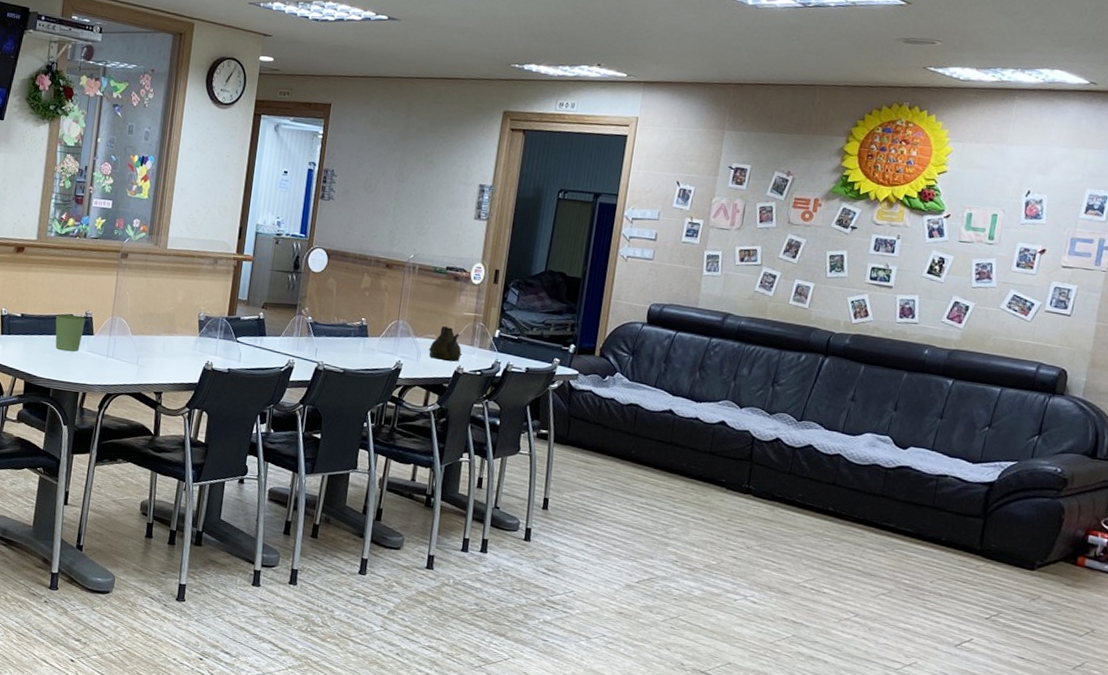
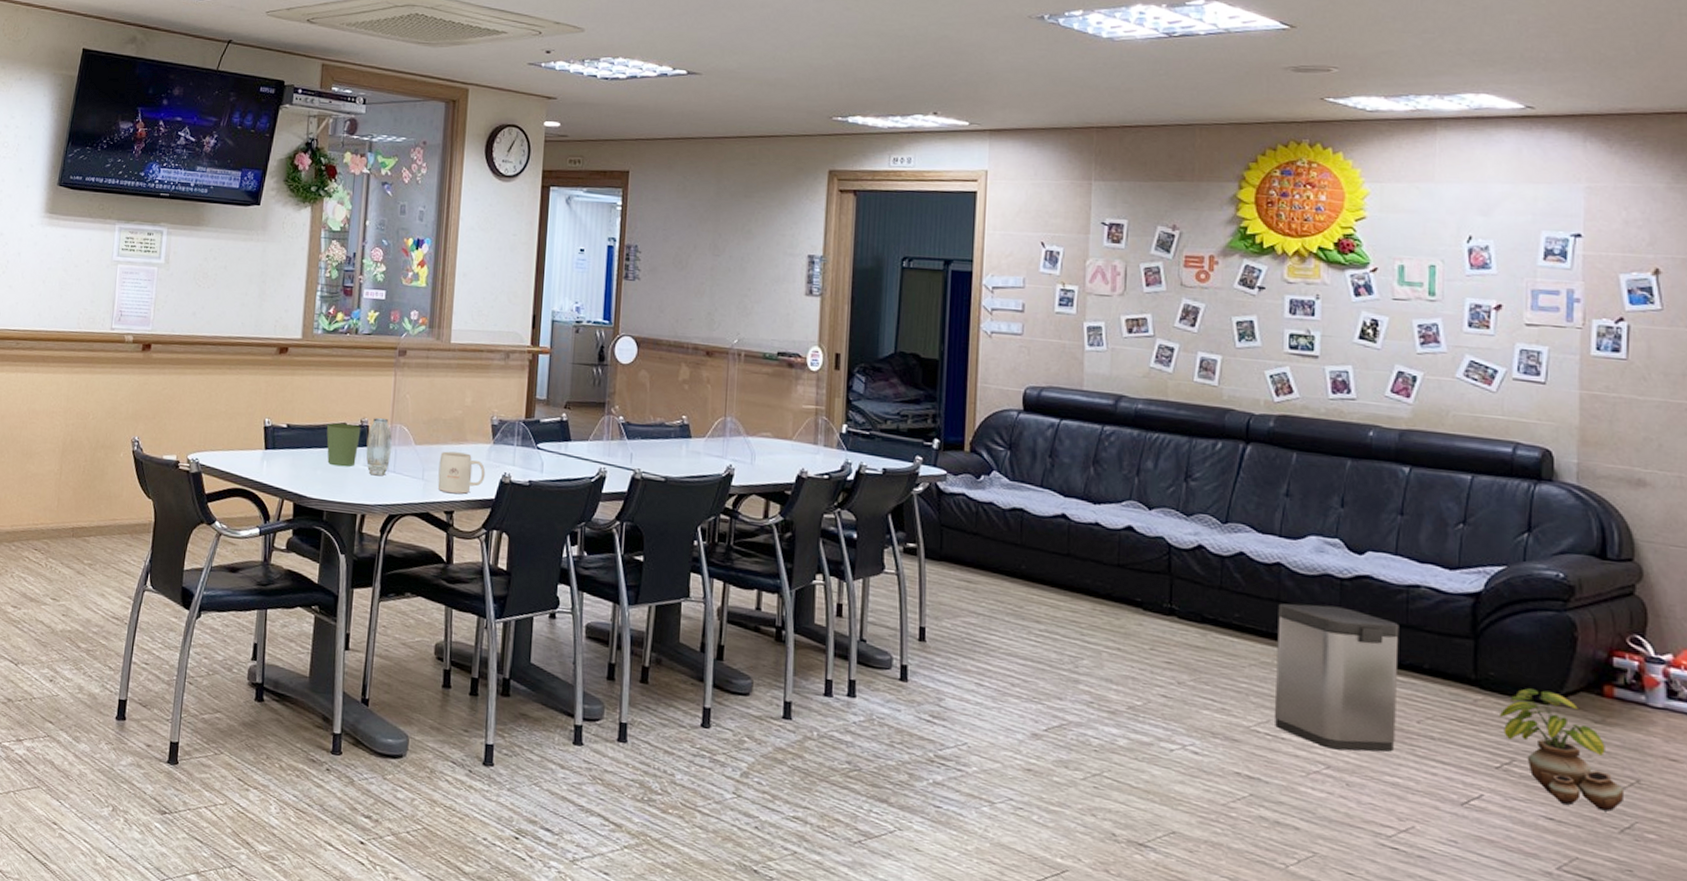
vase: none [89,310,112,361] -> present [366,417,392,476]
mug: none [149,341,192,378] -> present [437,451,486,494]
teapot: present [428,326,463,362] -> none [763,422,806,464]
pedal bin: none [819,486,927,605] -> present [1274,603,1399,752]
potted plant: none [994,558,1081,653] -> present [1498,688,1623,812]

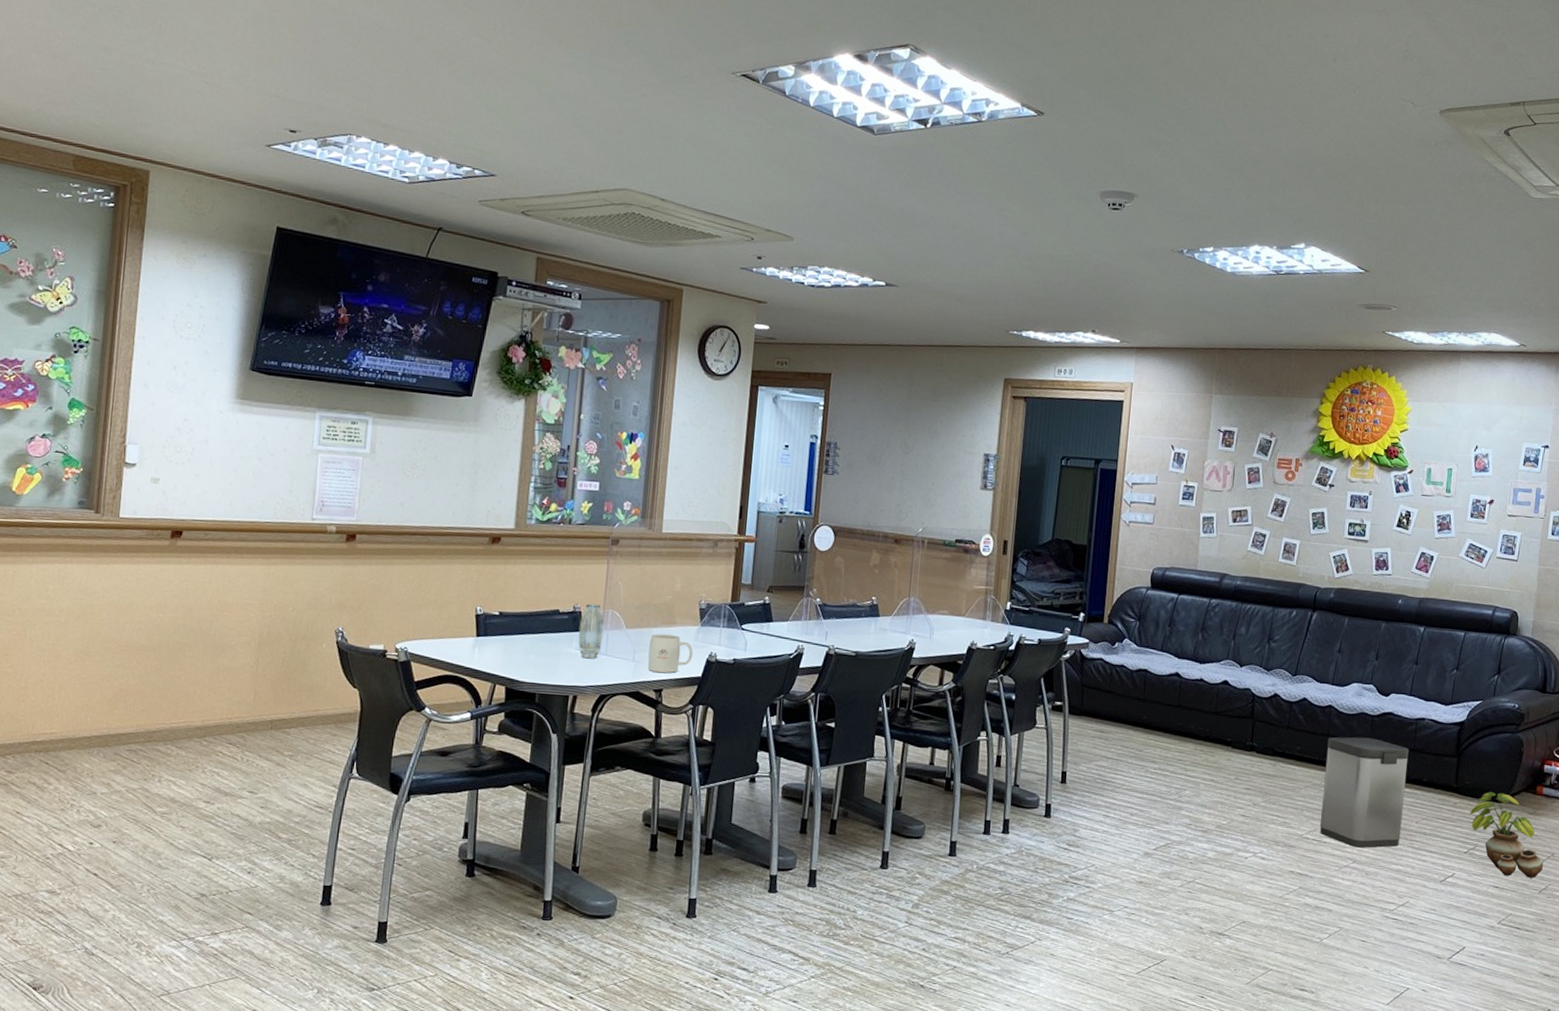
dixie cup: present [326,423,361,467] -> none [539,610,574,651]

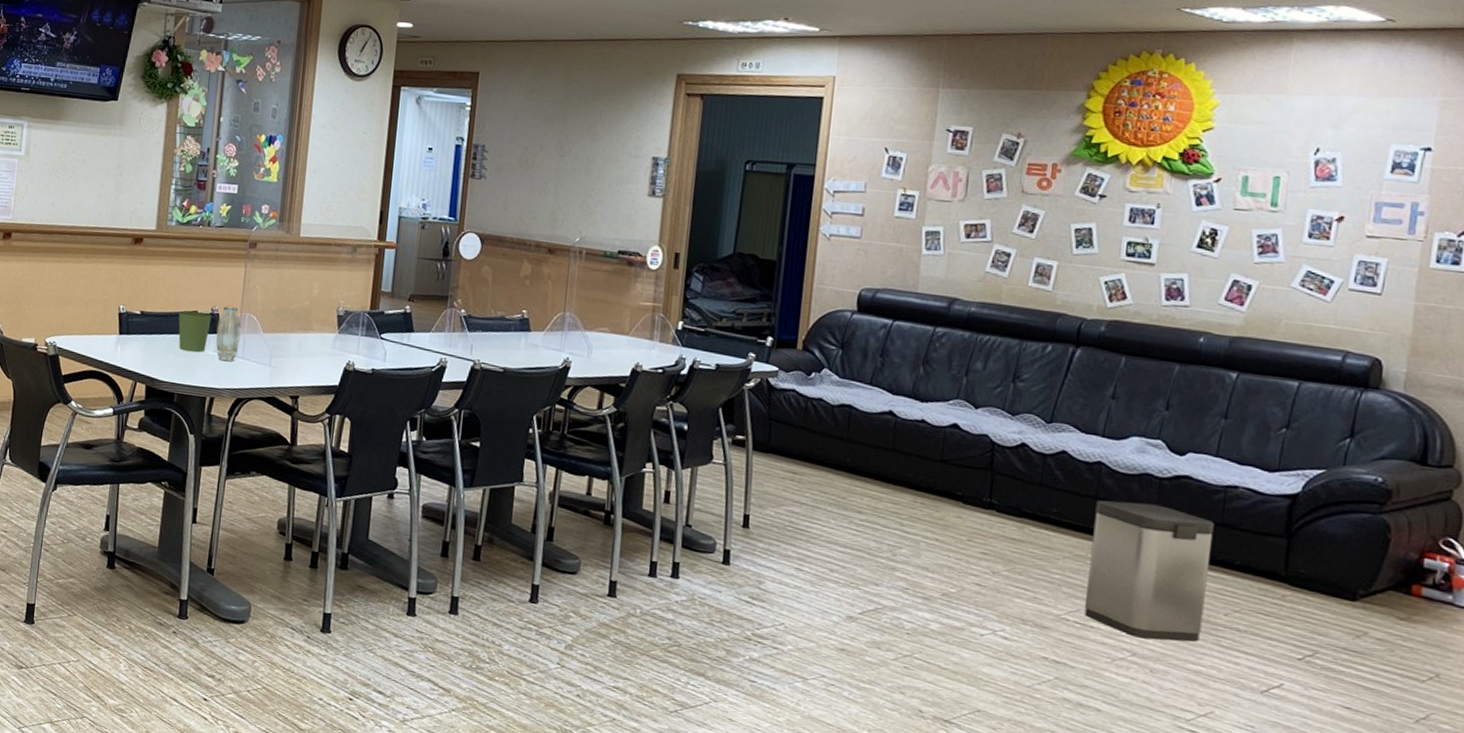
dixie cup: none [539,610,574,651] -> present [178,310,212,352]
mug: present [647,634,693,674] -> none [284,339,331,380]
potted plant: present [1469,792,1543,878] -> none [1305,586,1422,703]

